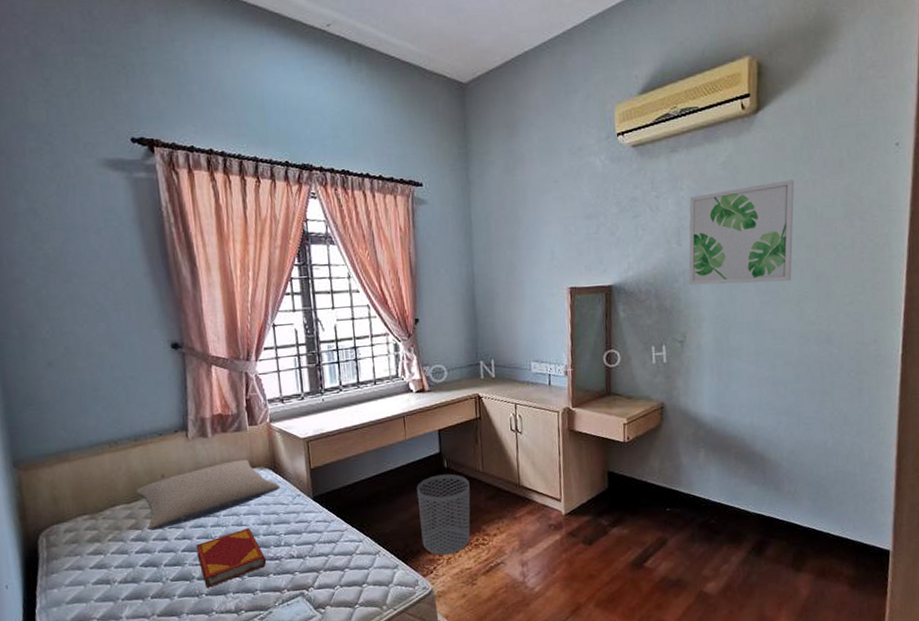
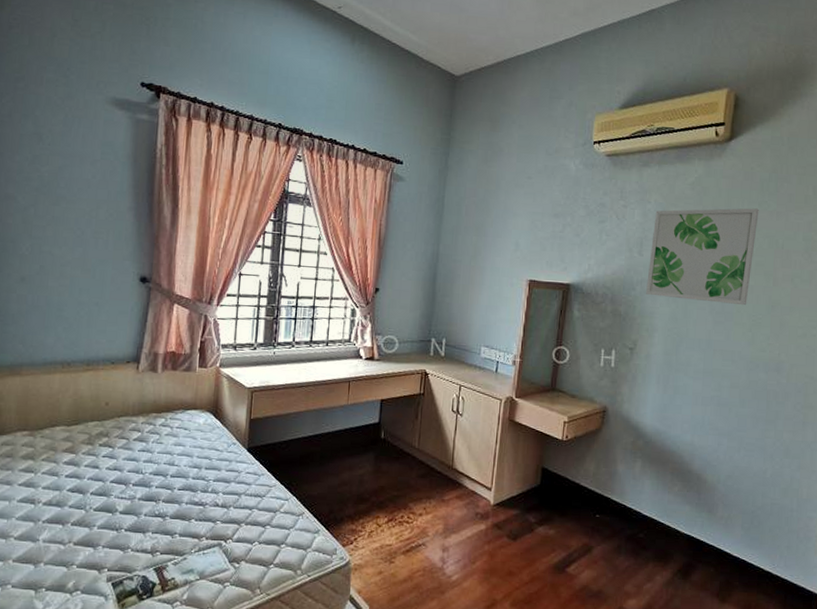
pillow: present [135,459,281,531] -> none [77,399,218,457]
hardback book: present [196,528,267,588] -> none [124,469,191,524]
waste bin: present [417,474,471,556] -> none [347,444,403,528]

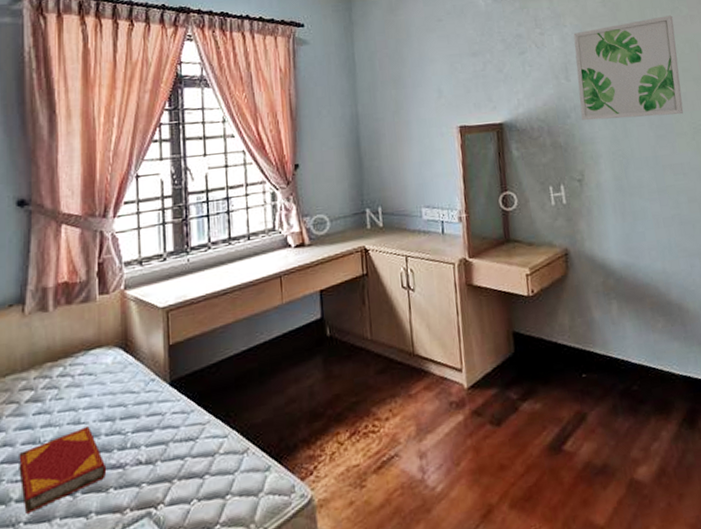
hardback book: none [124,469,191,524] -> present [19,426,107,514]

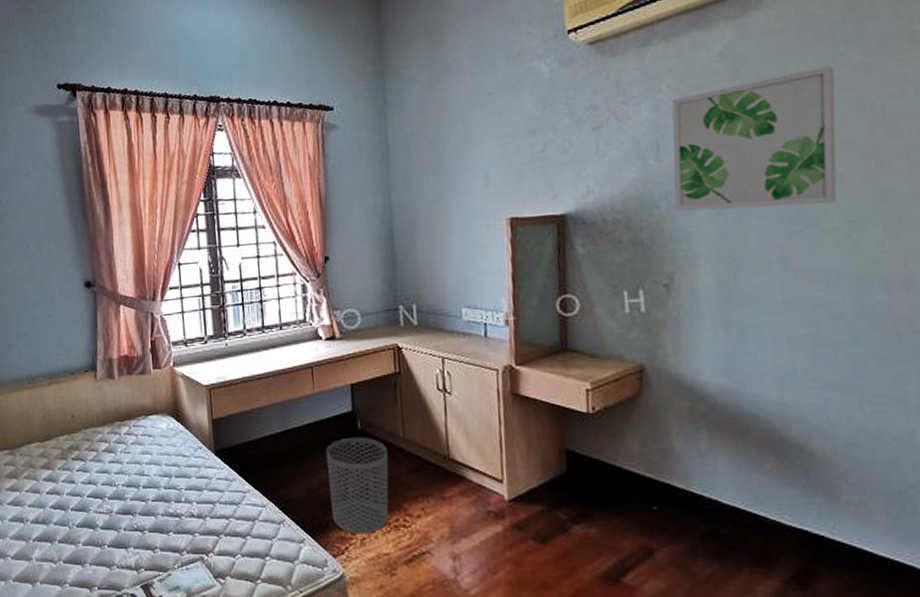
hardback book: present [19,426,107,514] -> none [100,479,167,539]
waste bin: none [295,344,358,450] -> present [326,437,389,534]

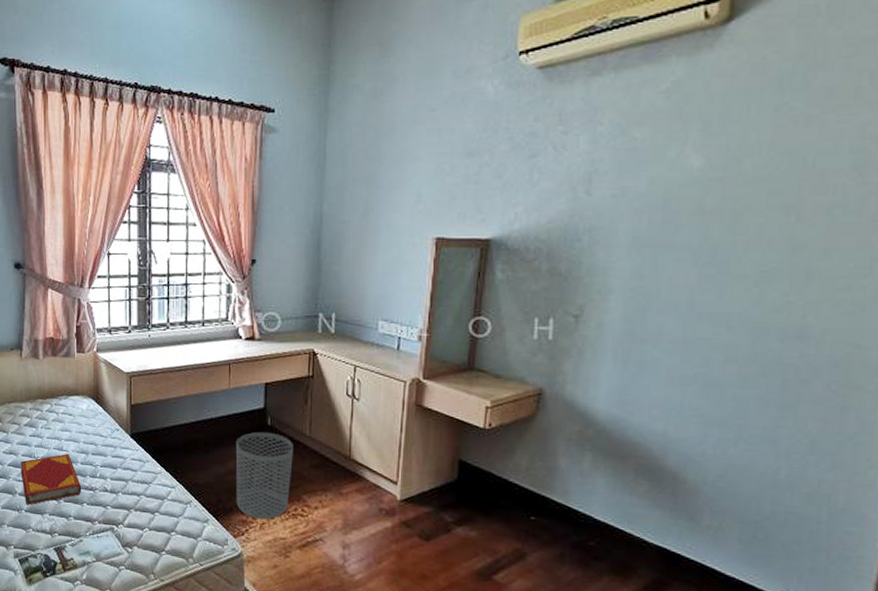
hardback book: none [100,479,167,539] -> present [20,454,82,505]
wall art: present [671,66,838,212] -> none [597,114,775,252]

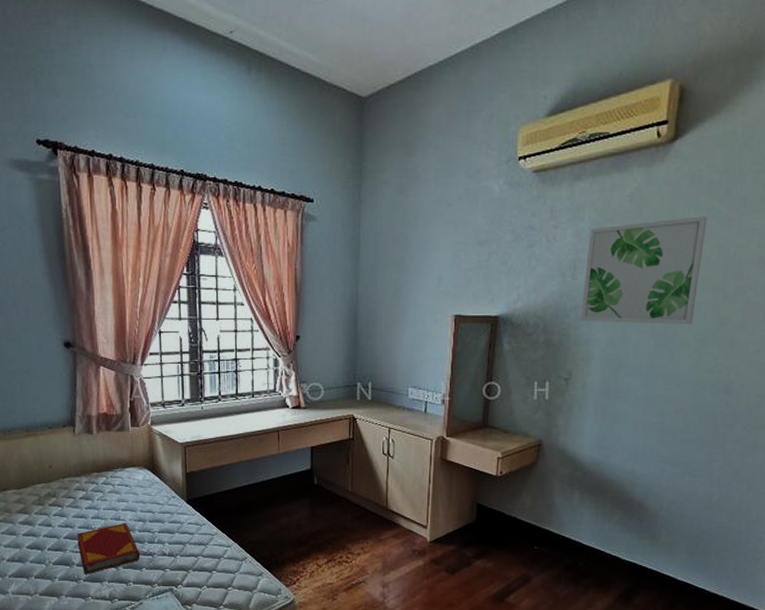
waste bin: present [236,431,293,520] -> none [286,490,337,568]
wall art: none [597,114,775,252] -> present [581,216,707,325]

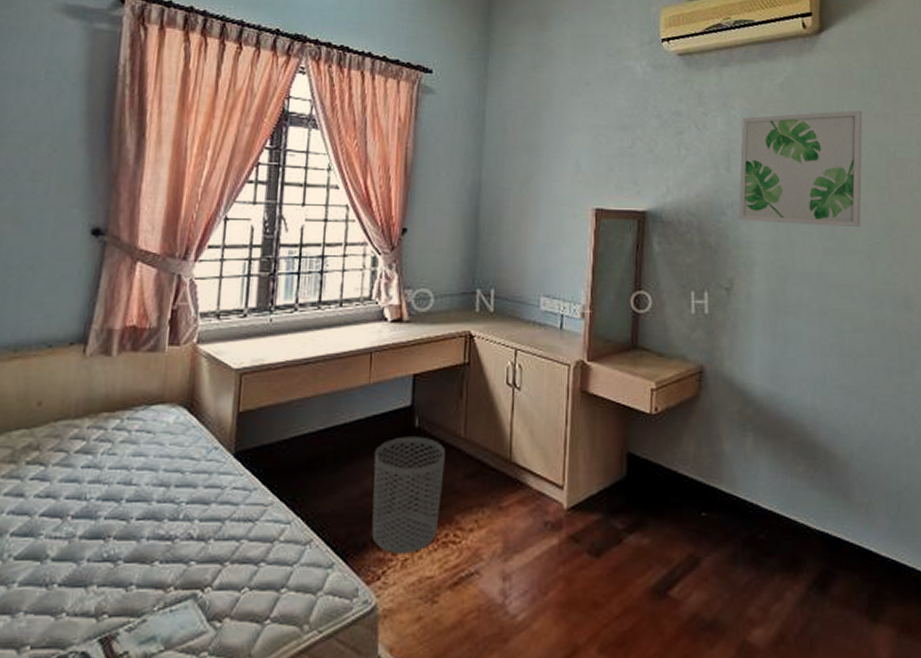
hardback book: present [77,523,141,574] -> none [59,489,155,575]
waste bin: none [286,490,337,568] -> present [372,436,445,554]

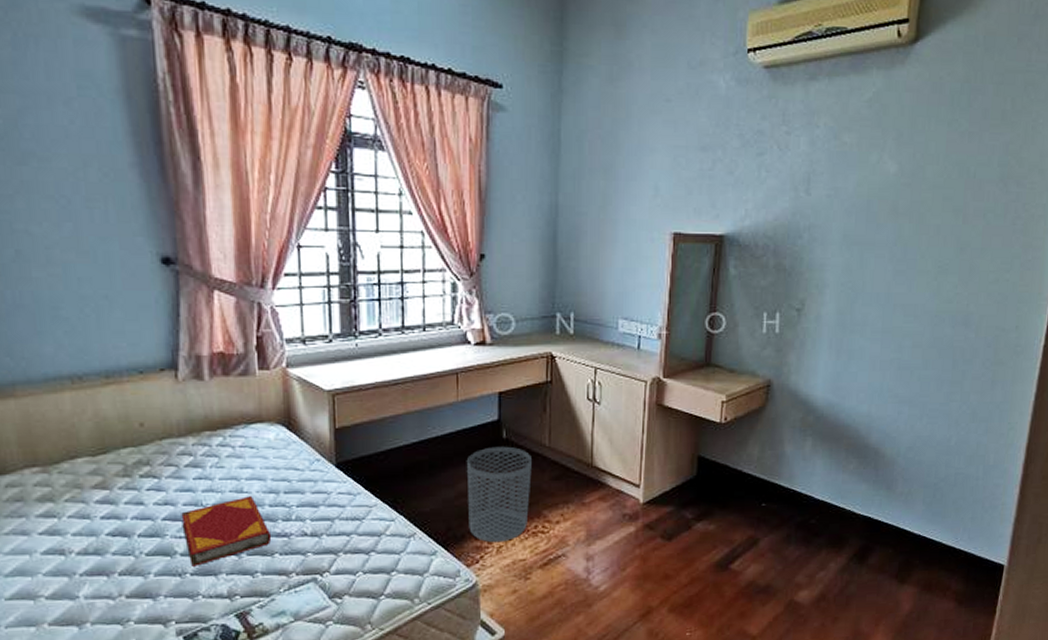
hardback book: none [59,489,155,575] -> present [181,496,272,566]
wall art: present [739,110,863,228] -> none [815,128,948,250]

